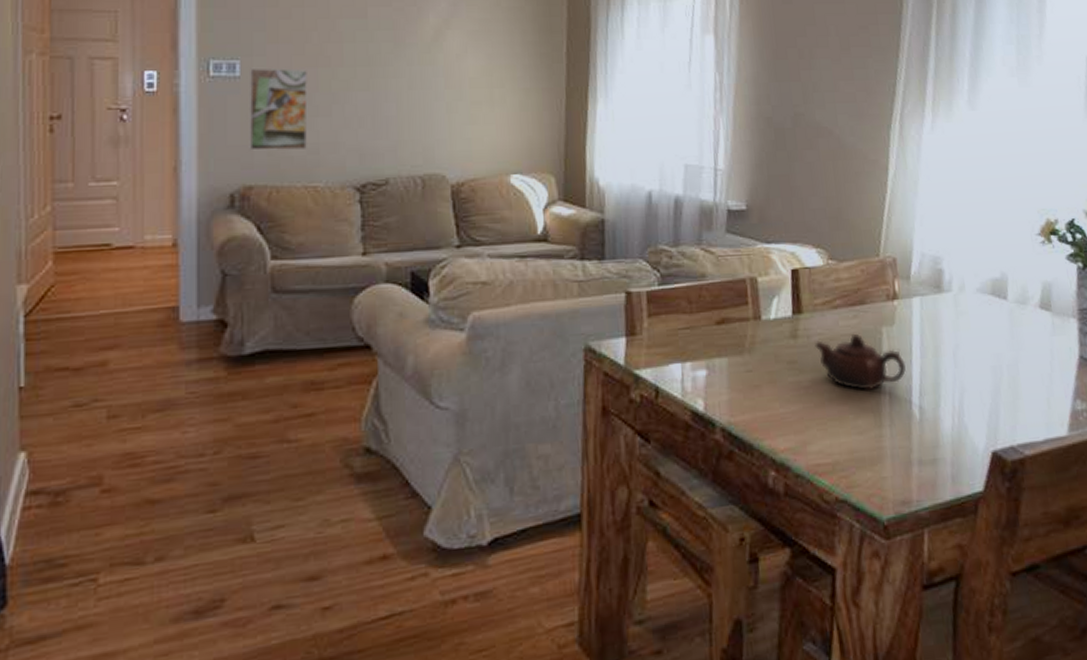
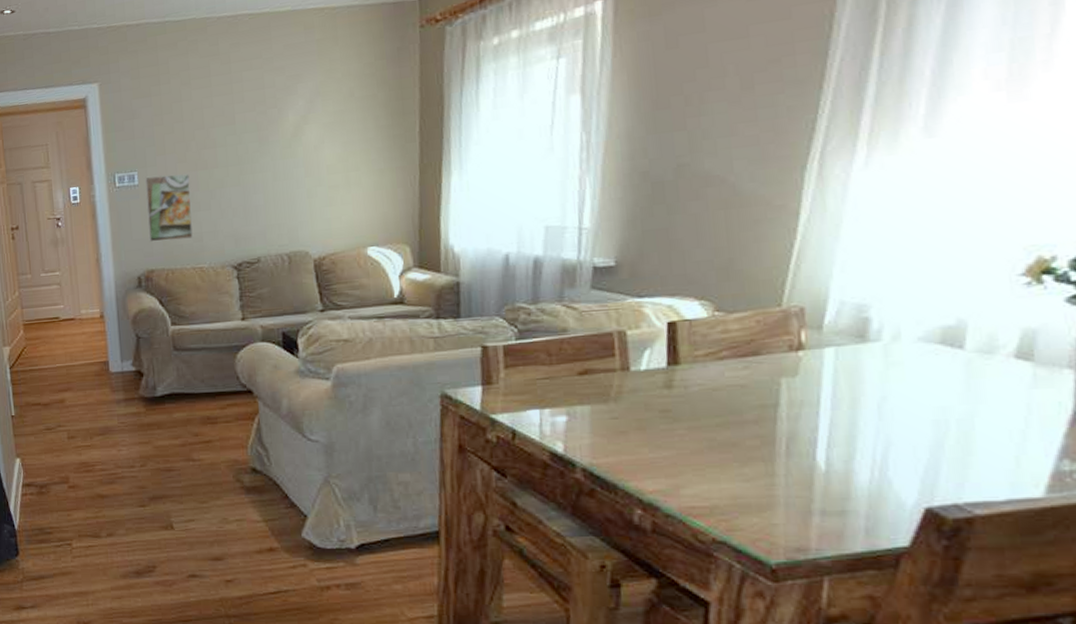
teapot: present [814,333,906,391] -> none [693,384,811,440]

